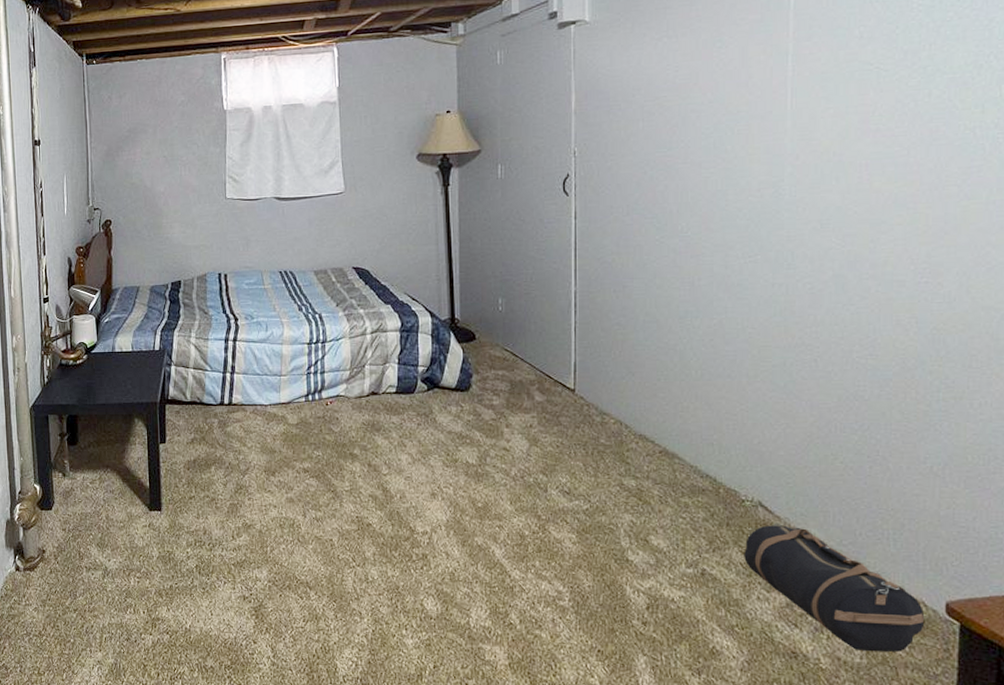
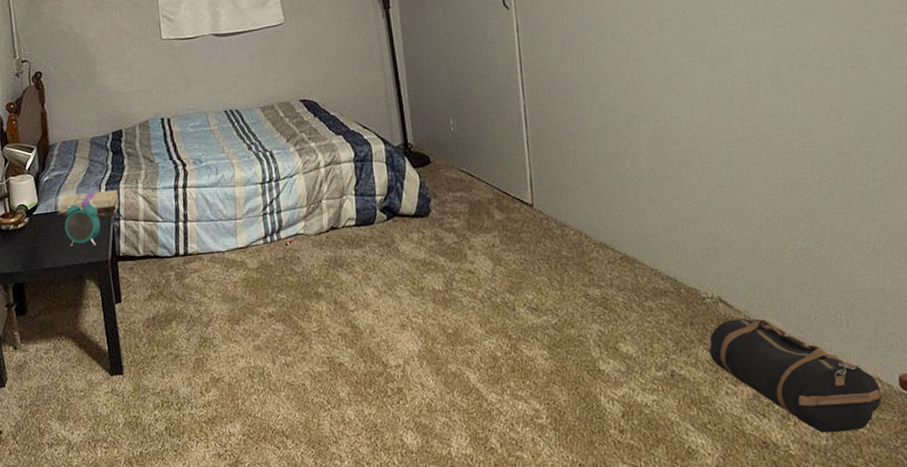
books: none [113,337,172,362] -> present [57,190,119,219]
alarm clock: none [119,341,153,388] -> present [64,198,101,247]

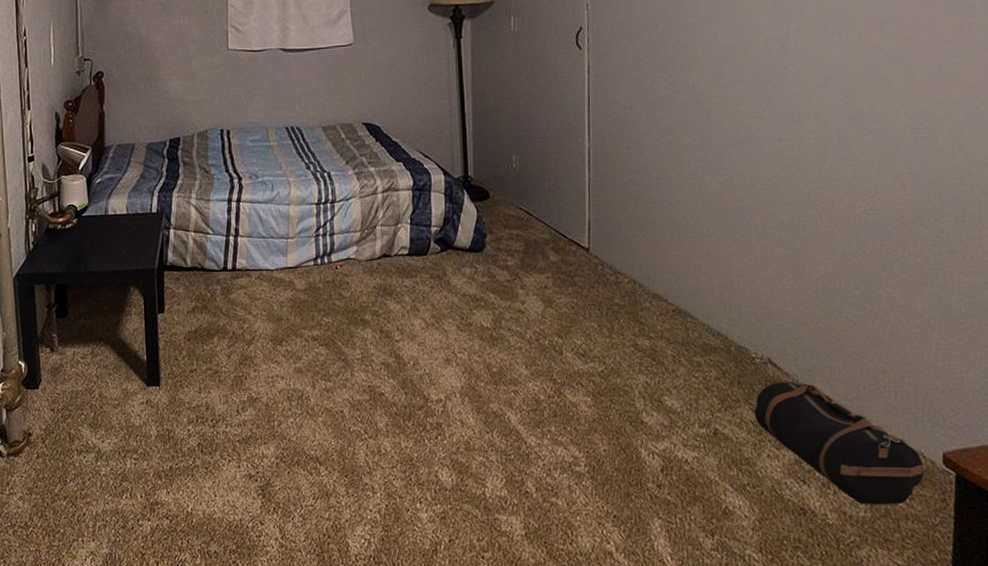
books: present [57,190,119,219] -> none [106,198,171,225]
alarm clock: present [64,198,101,247] -> none [113,203,150,253]

